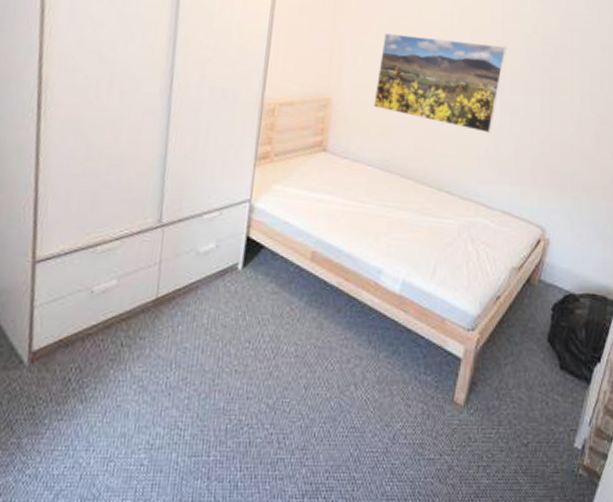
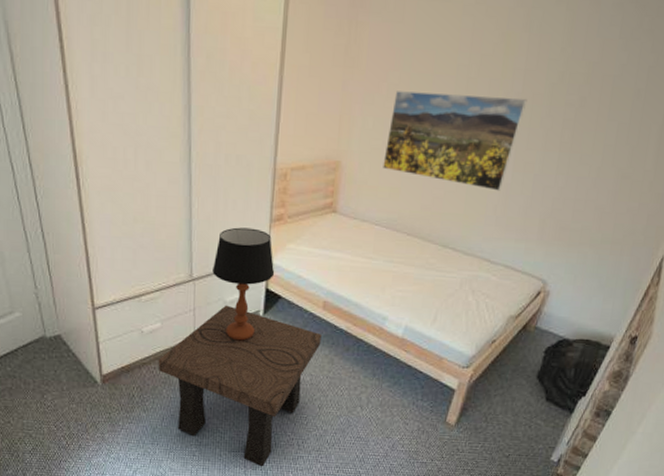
side table: none [106,256,310,478] -> present [158,305,322,467]
table lamp: none [186,165,258,302] -> present [212,227,275,341]

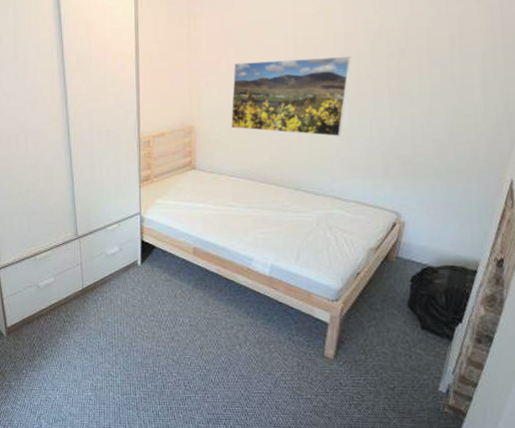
side table: present [158,305,322,467] -> none [53,257,195,409]
table lamp: present [212,227,275,341] -> none [94,189,148,289]

